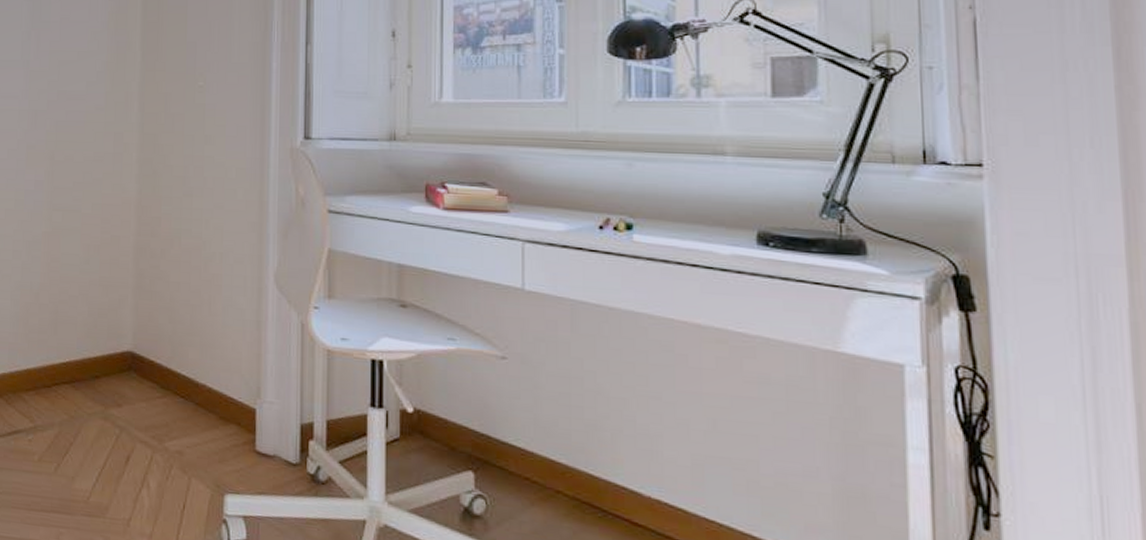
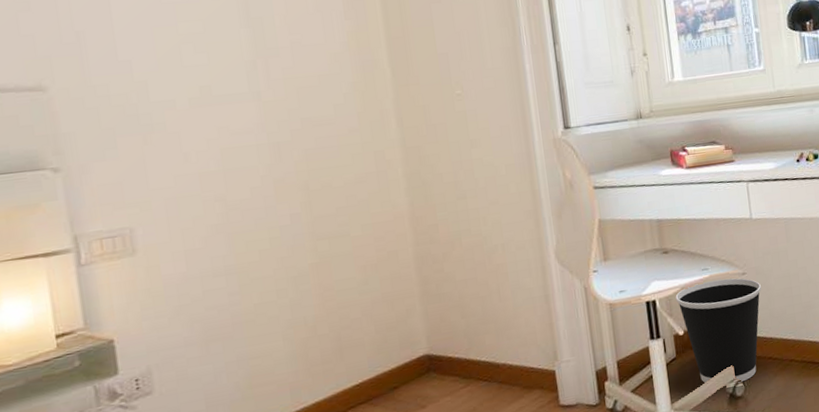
wastebasket: none [409,354,527,498] -> present [675,278,762,384]

